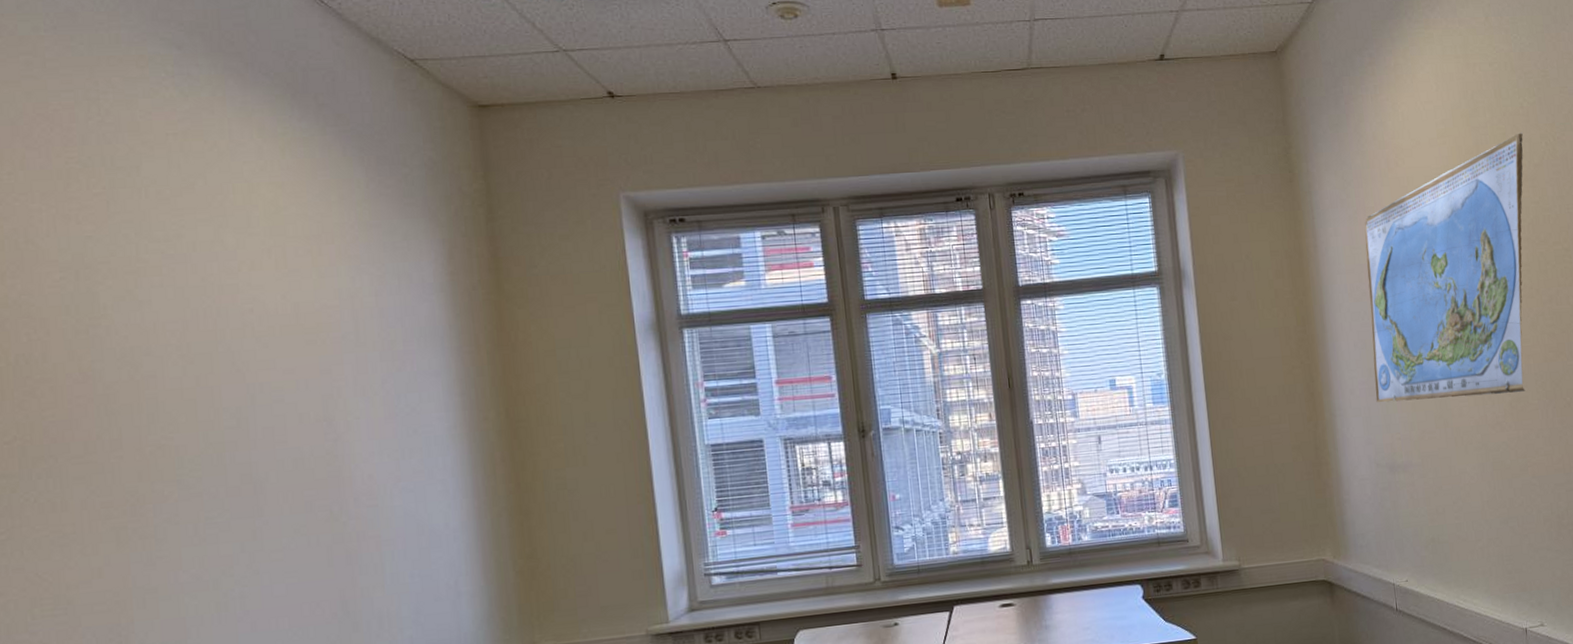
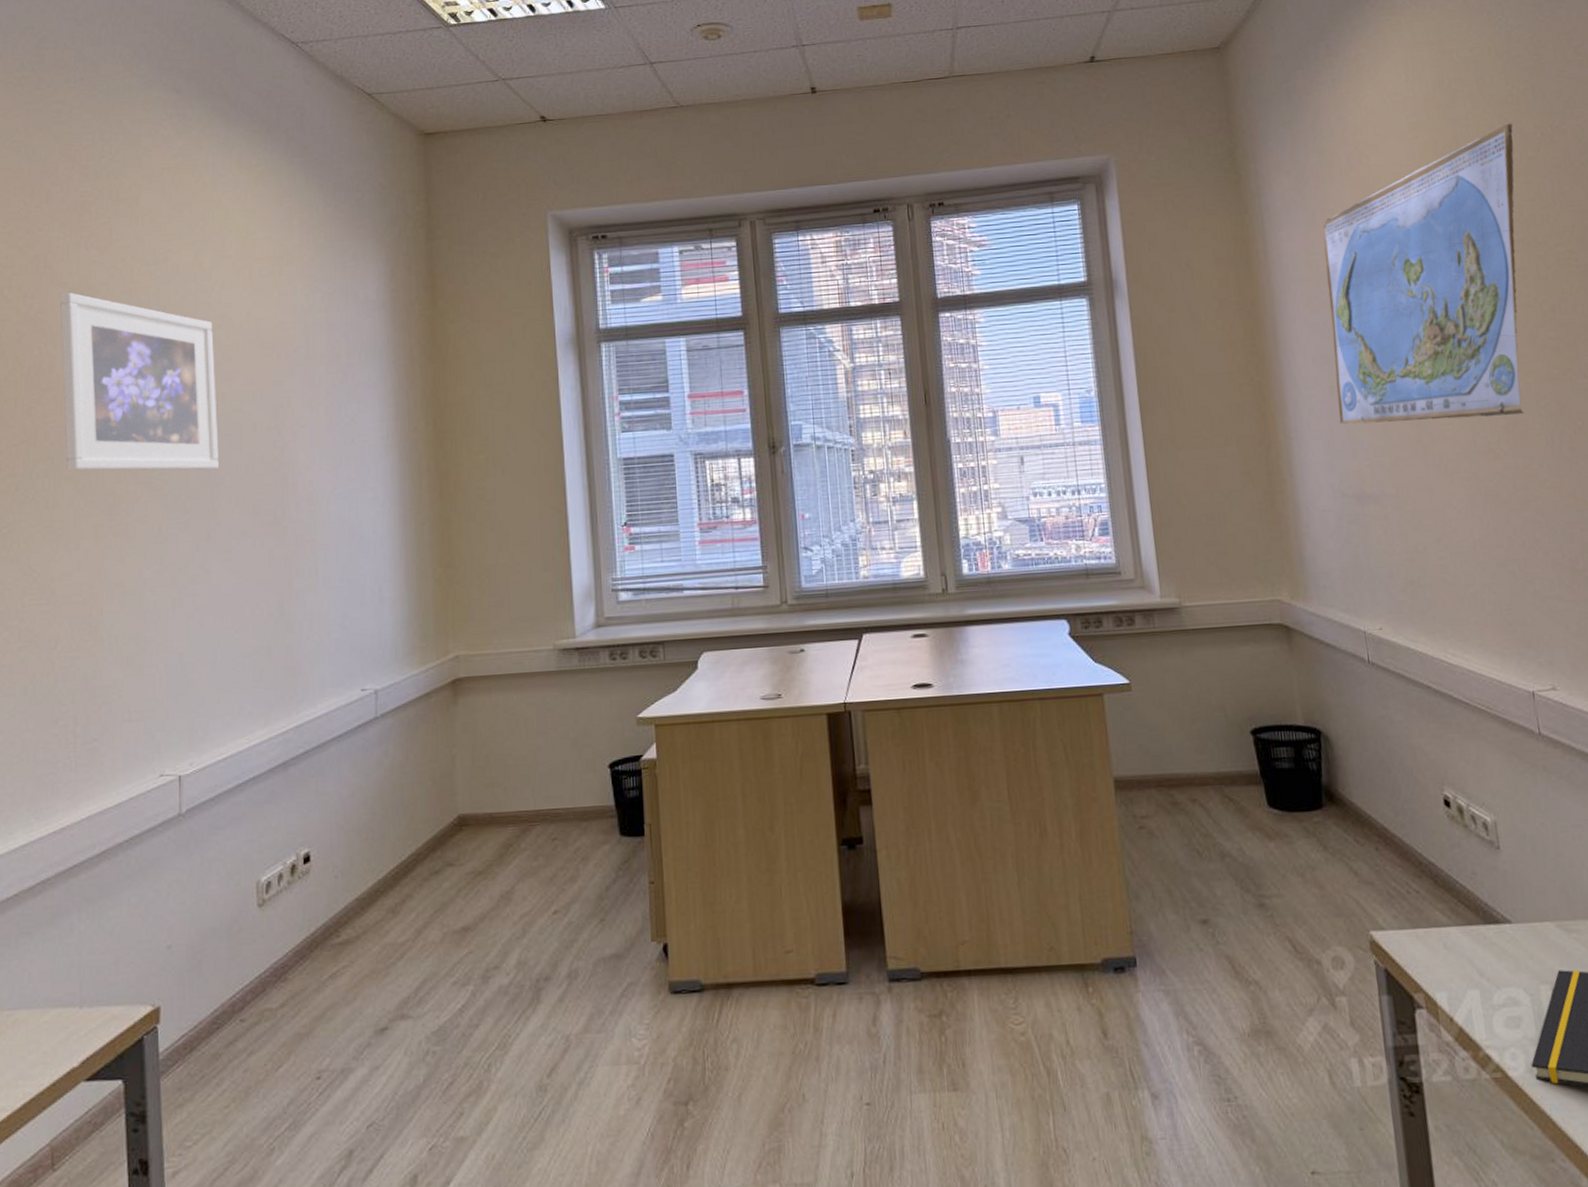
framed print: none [49,271,263,470] -> present [60,292,220,471]

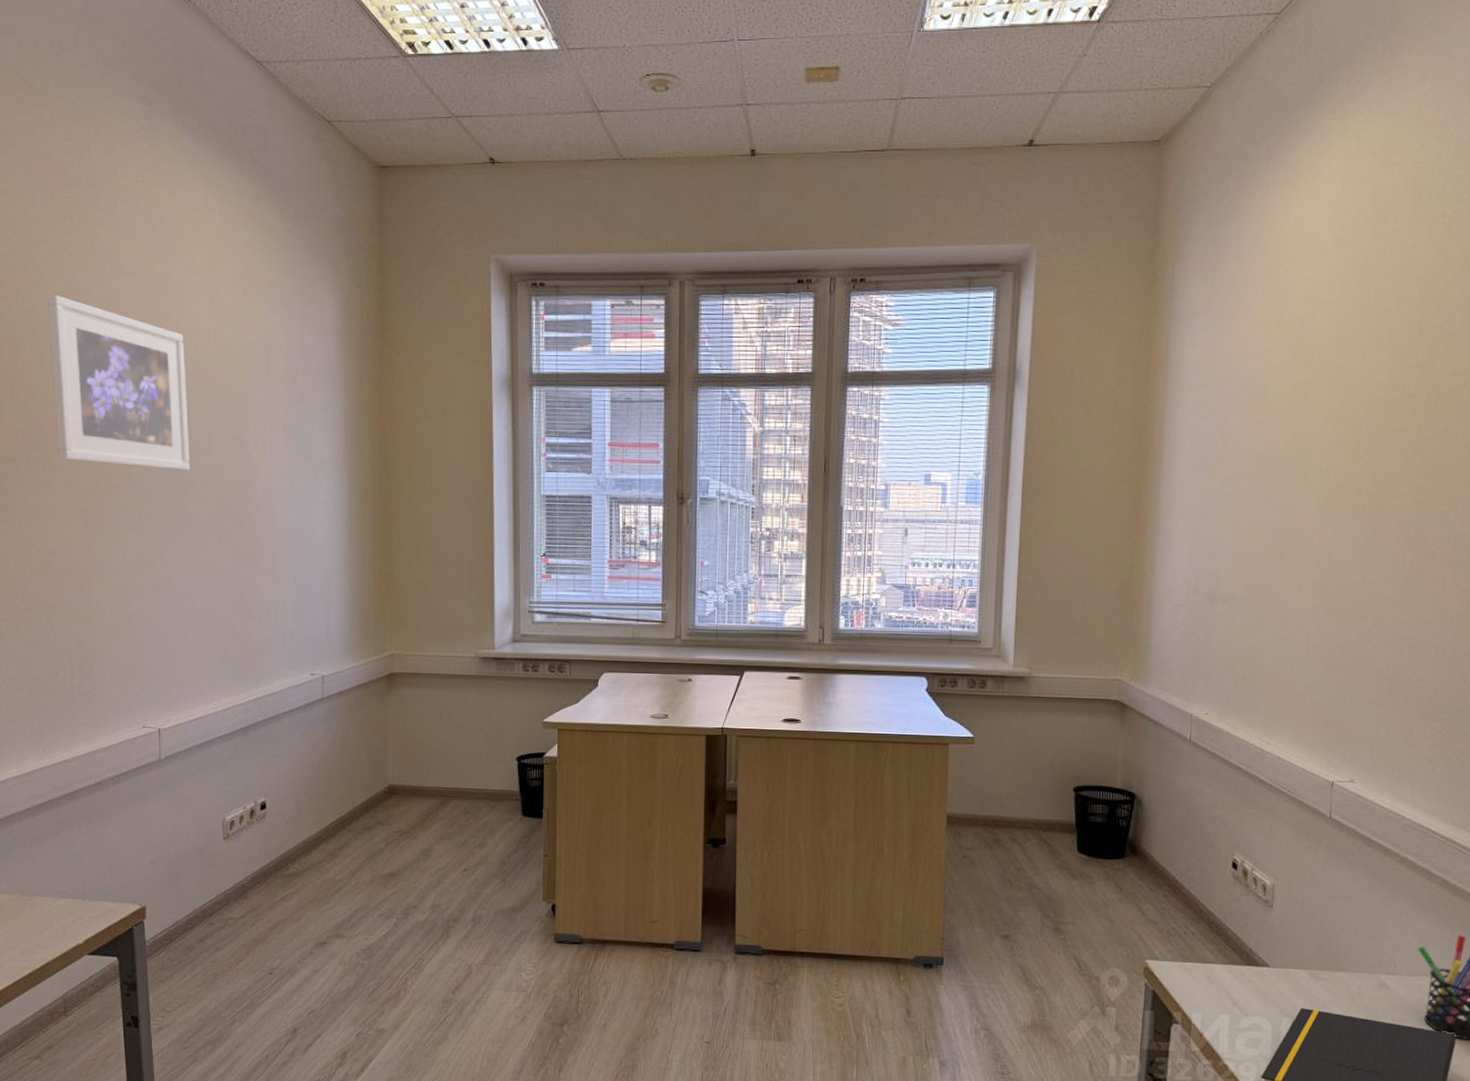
world map: present [1323,121,1524,425] -> none [1206,244,1439,535]

